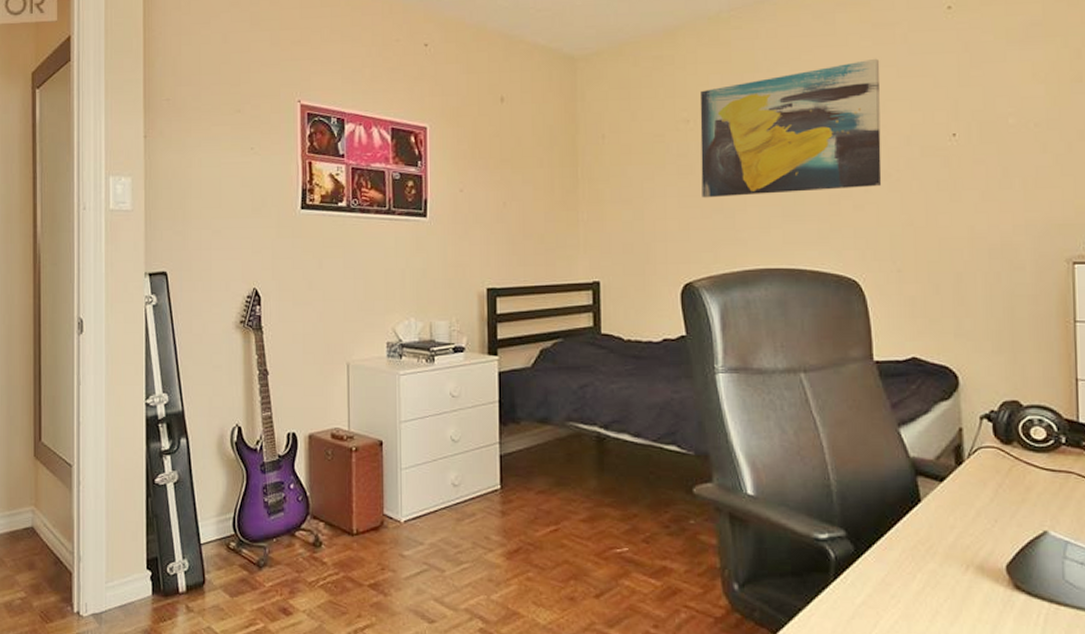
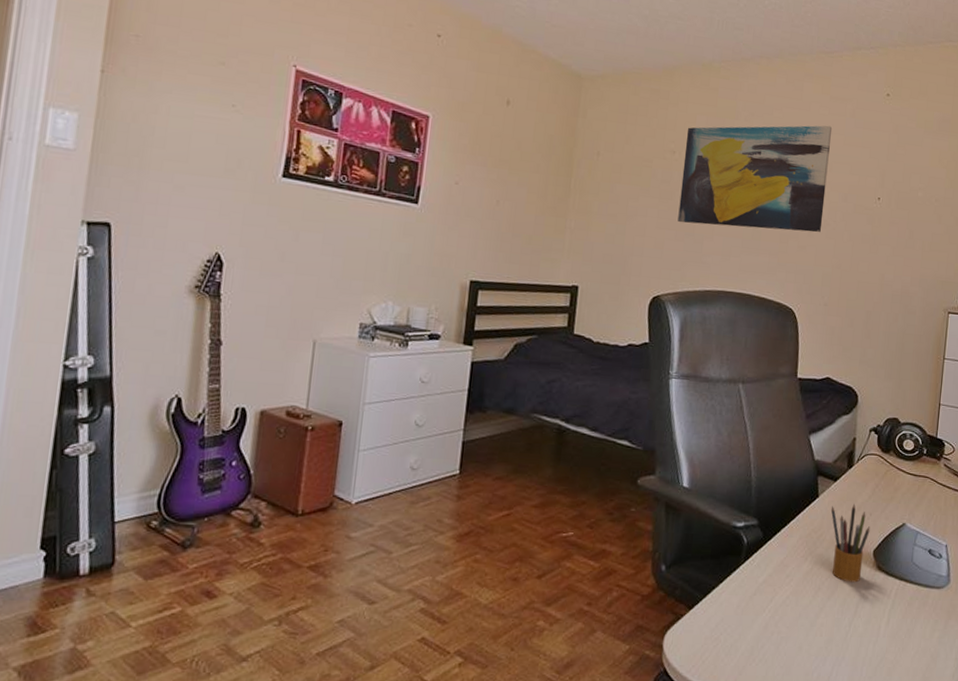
pencil box: none [939,509,998,605] -> present [831,504,870,583]

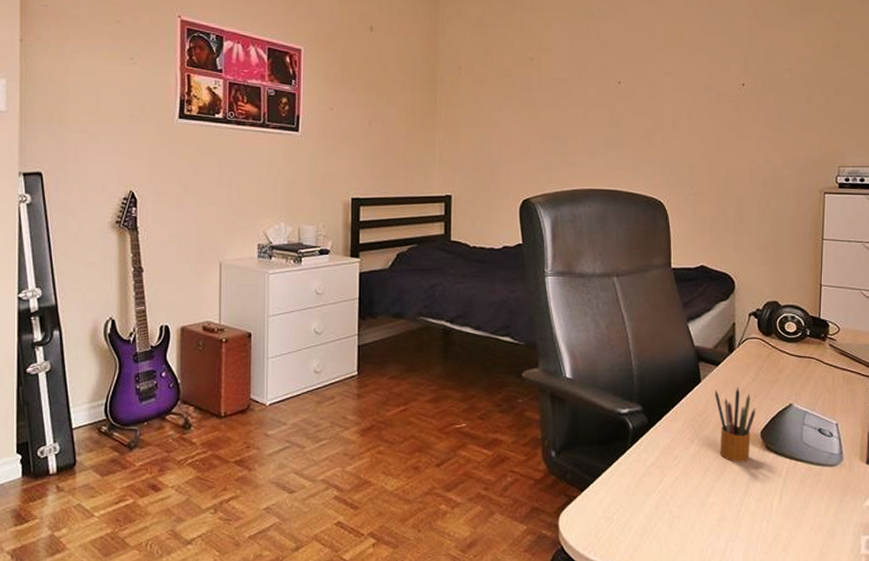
wall art: present [678,125,833,232] -> none [541,16,690,127]

